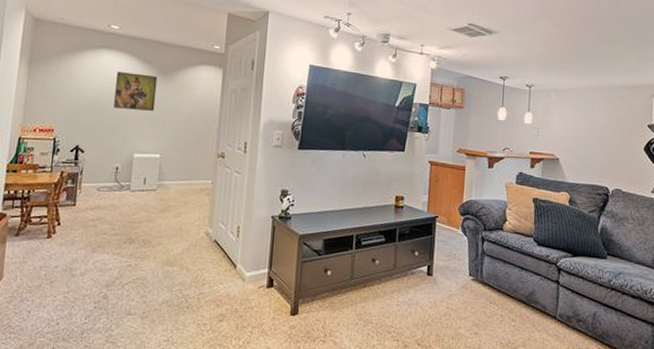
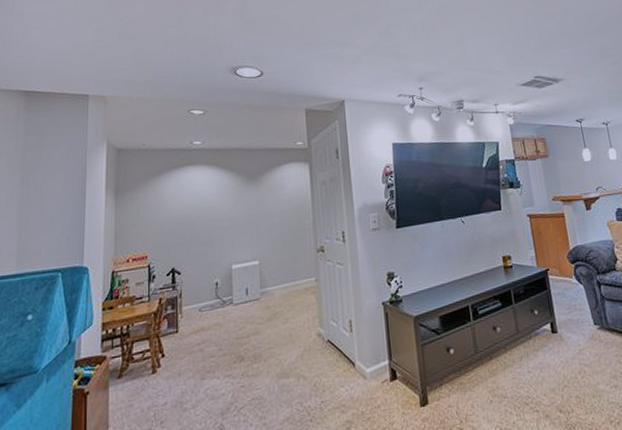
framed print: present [114,72,158,111] -> none [205,183,247,222]

